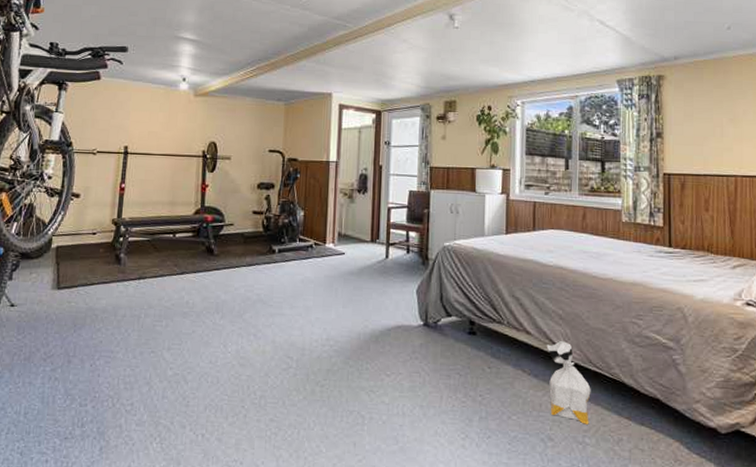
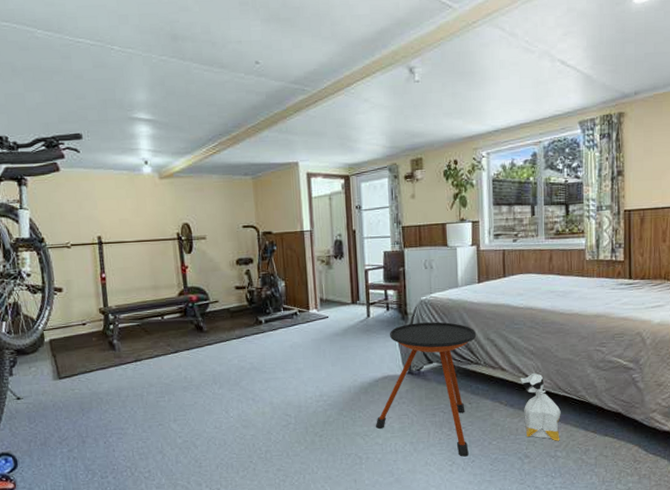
side table: none [383,270,501,431] -> present [375,322,477,457]

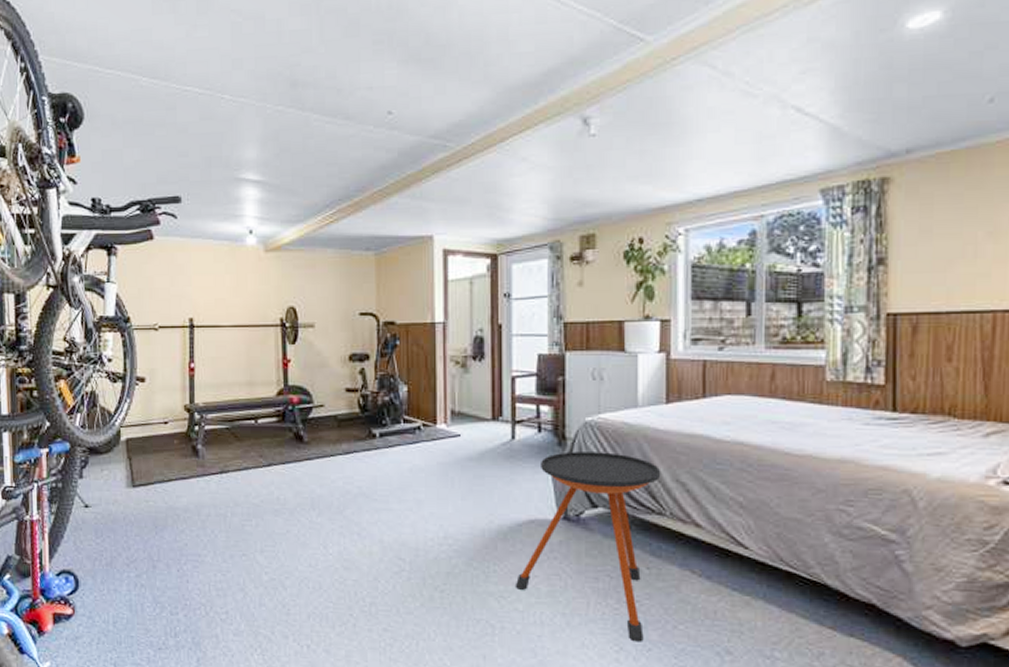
bag: present [520,372,561,441] -> none [722,533,782,636]

